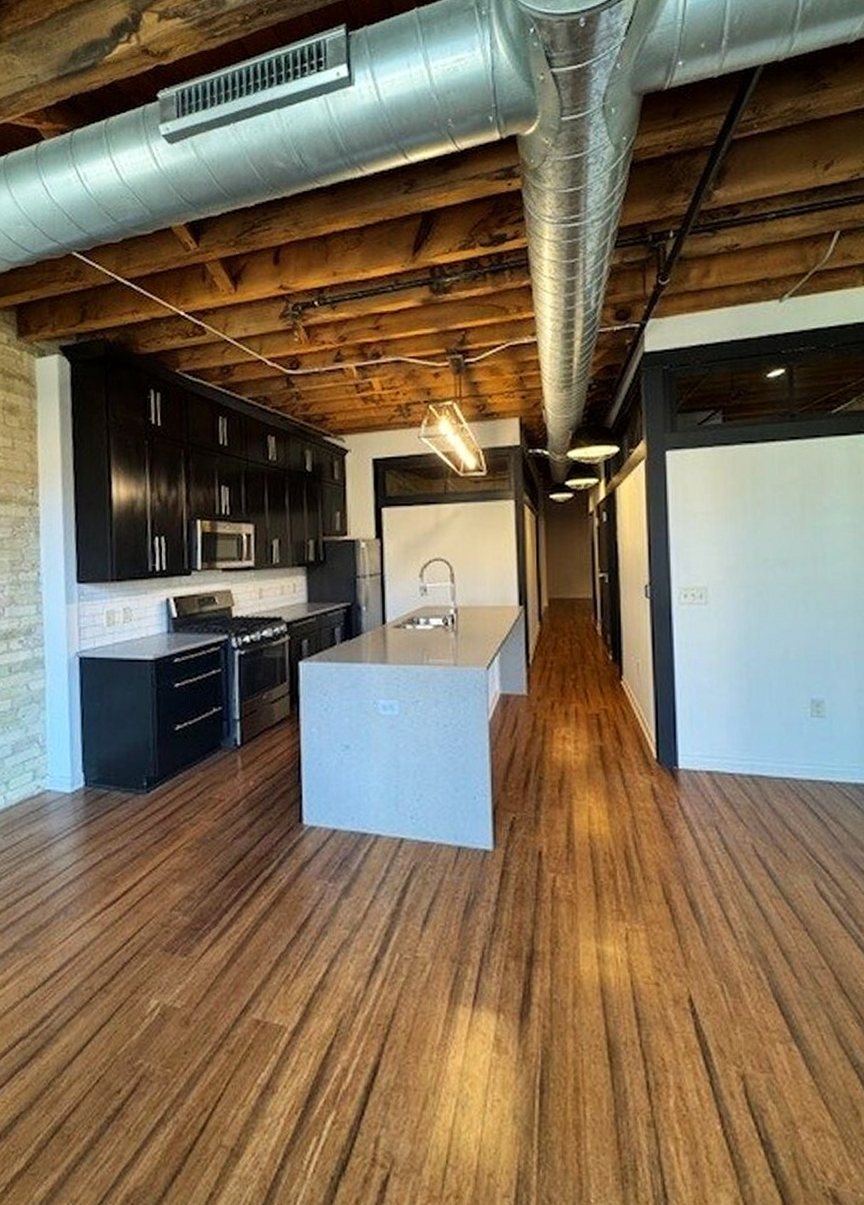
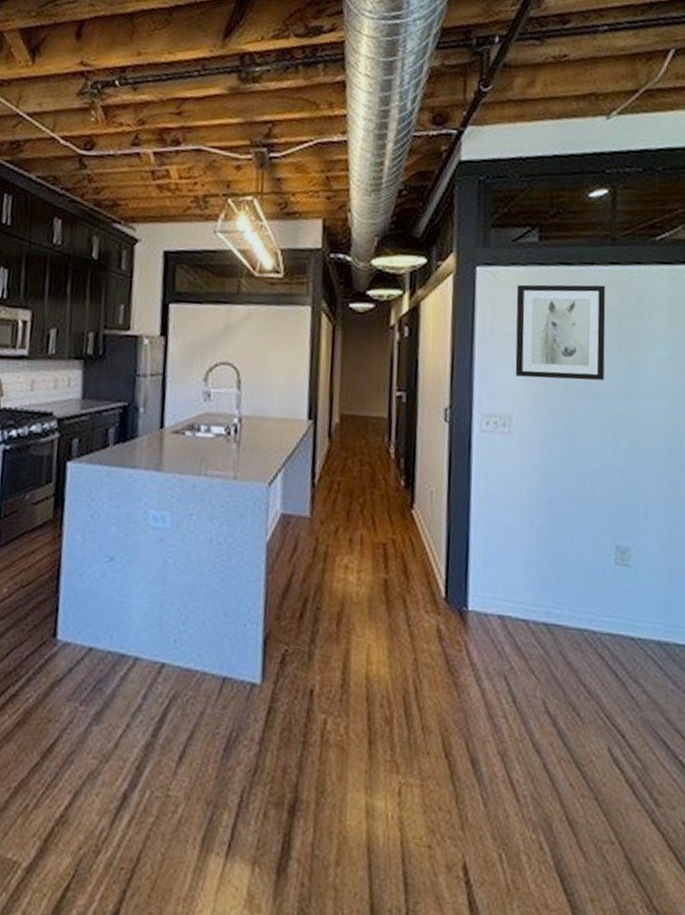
wall art: none [705,459,791,550] -> present [515,284,606,381]

